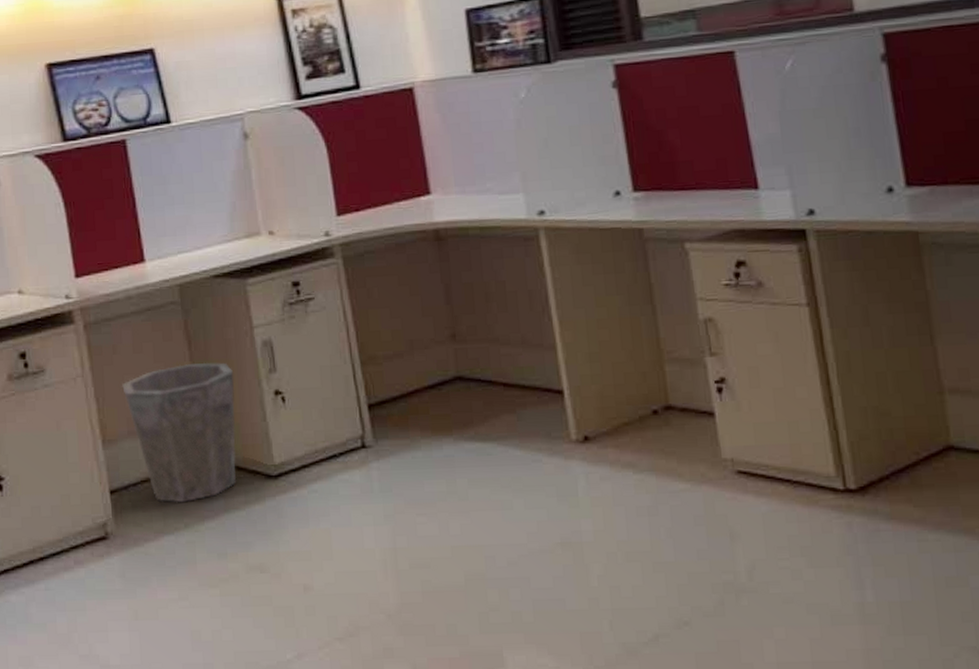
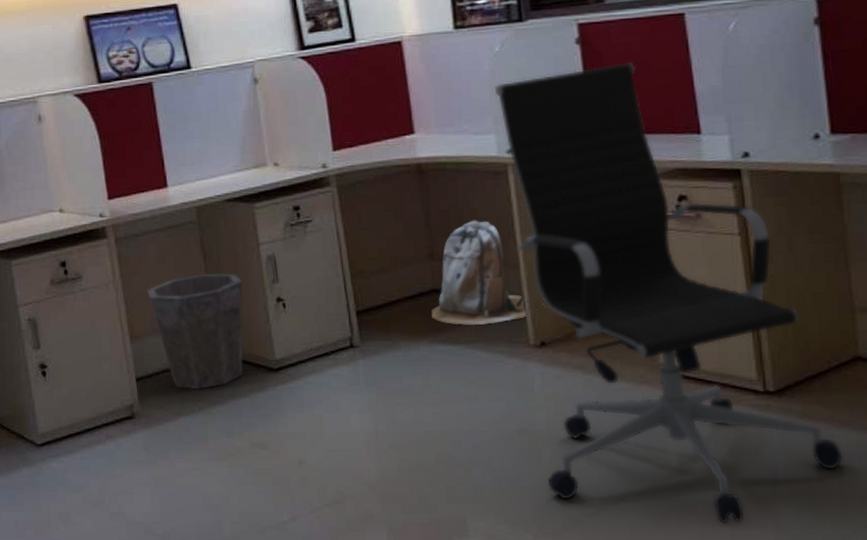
backpack: none [456,294,588,419] -> present [431,220,546,326]
office chair: none [520,107,940,651] -> present [494,62,844,525]

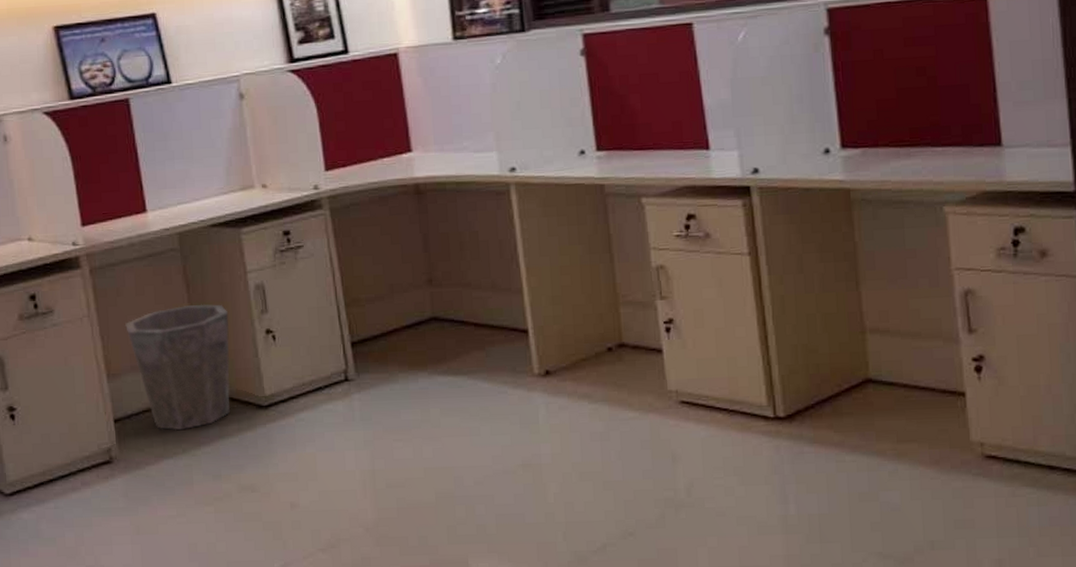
backpack: present [431,220,546,326] -> none [431,243,550,356]
office chair: present [494,62,844,525] -> none [495,74,855,557]

